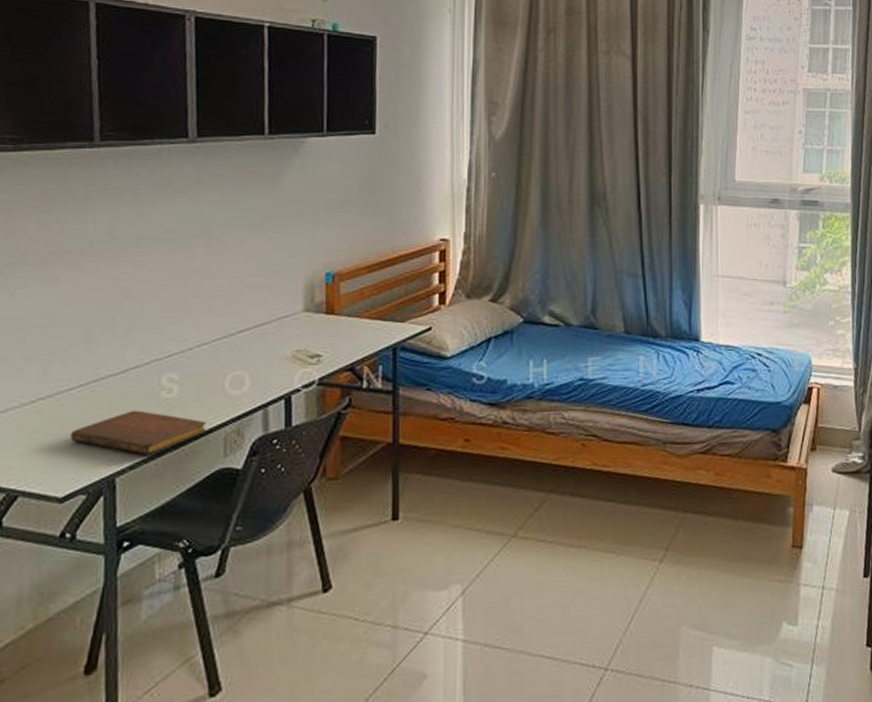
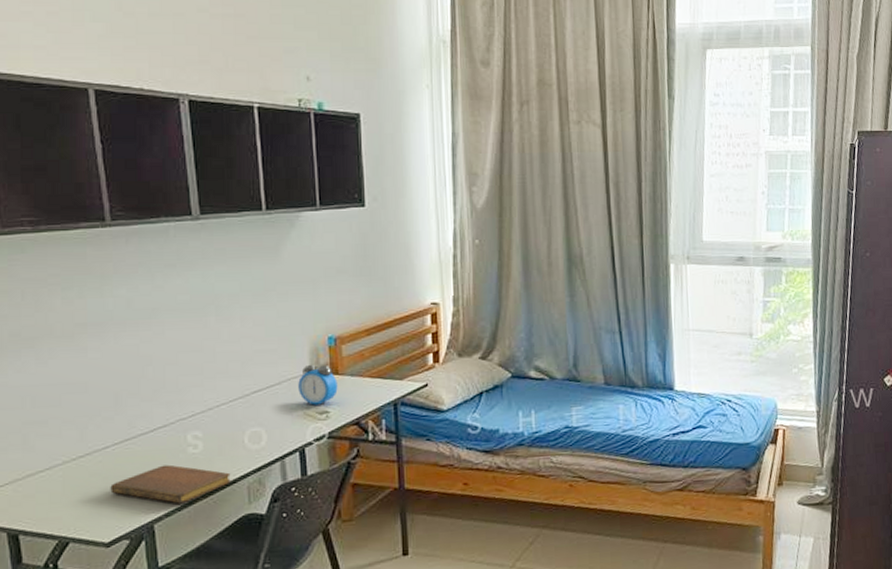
alarm clock: none [289,302,333,348] -> present [298,364,338,405]

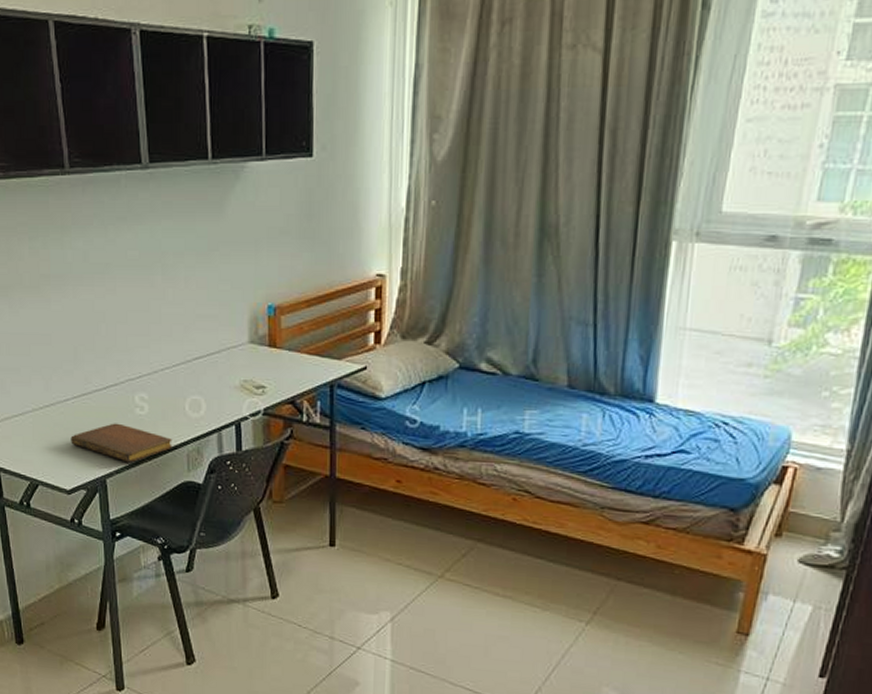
alarm clock: present [298,364,338,405] -> none [237,334,275,379]

